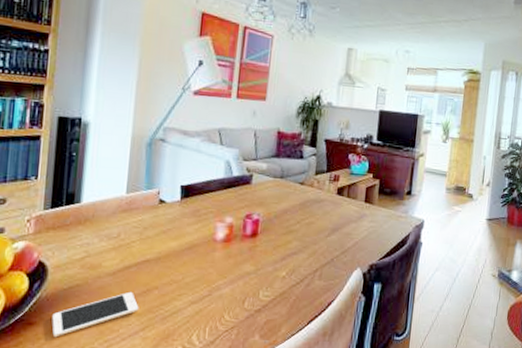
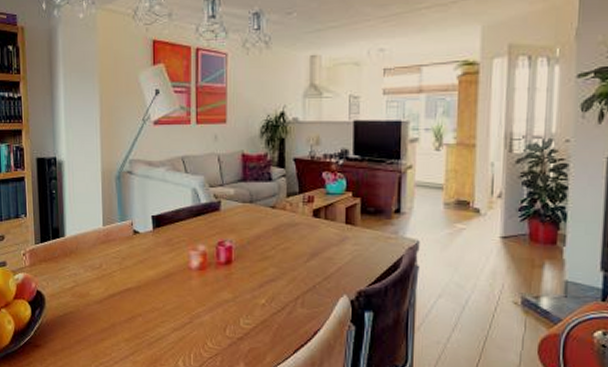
cell phone: present [52,291,139,338] -> none [53,318,127,359]

